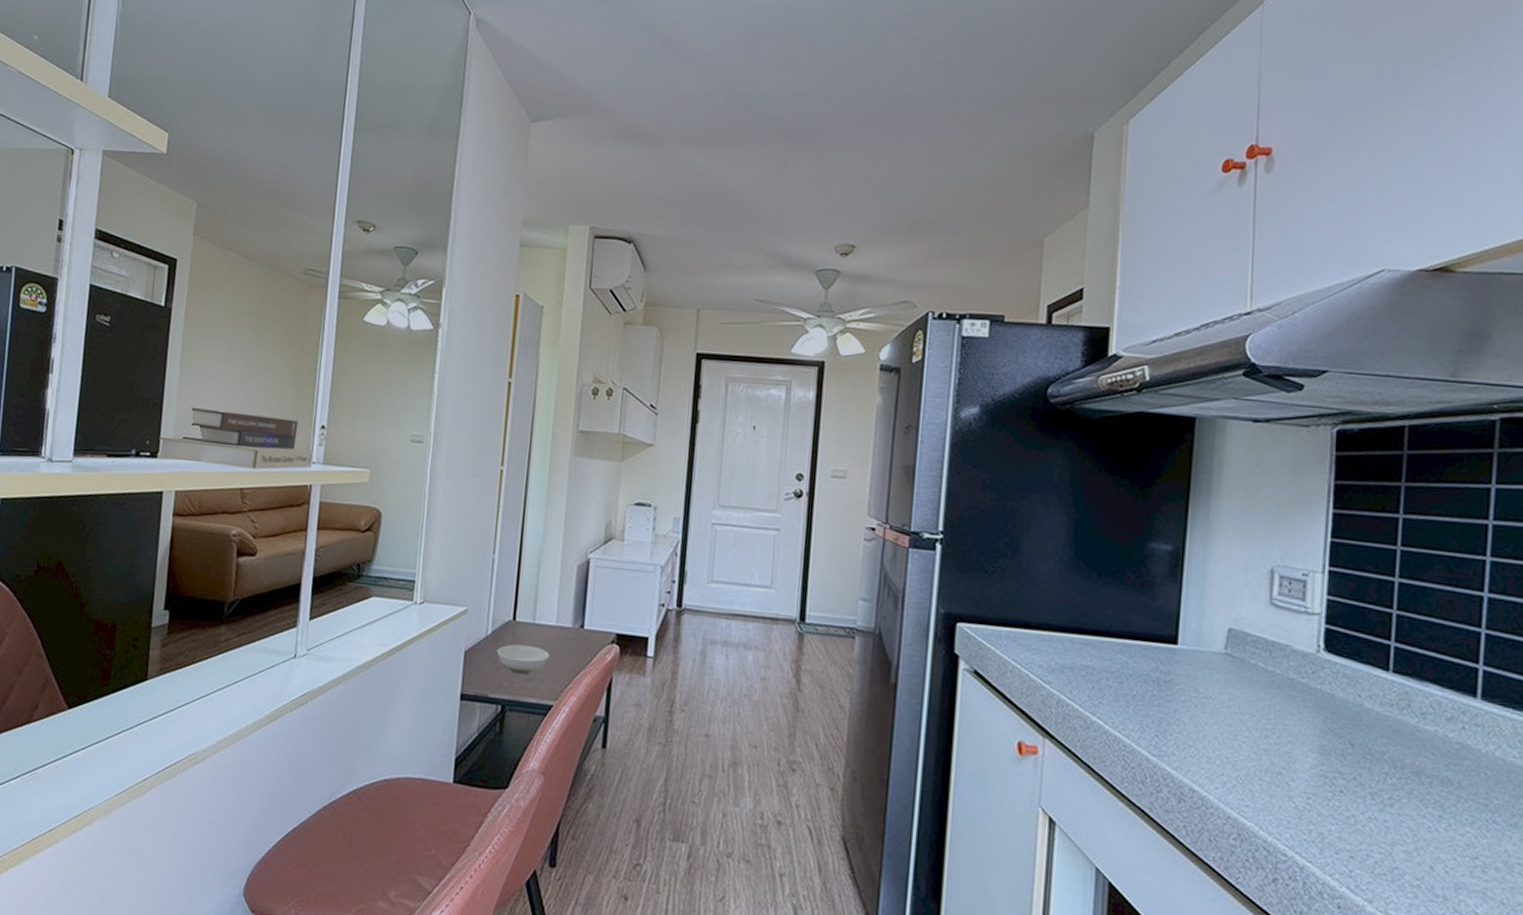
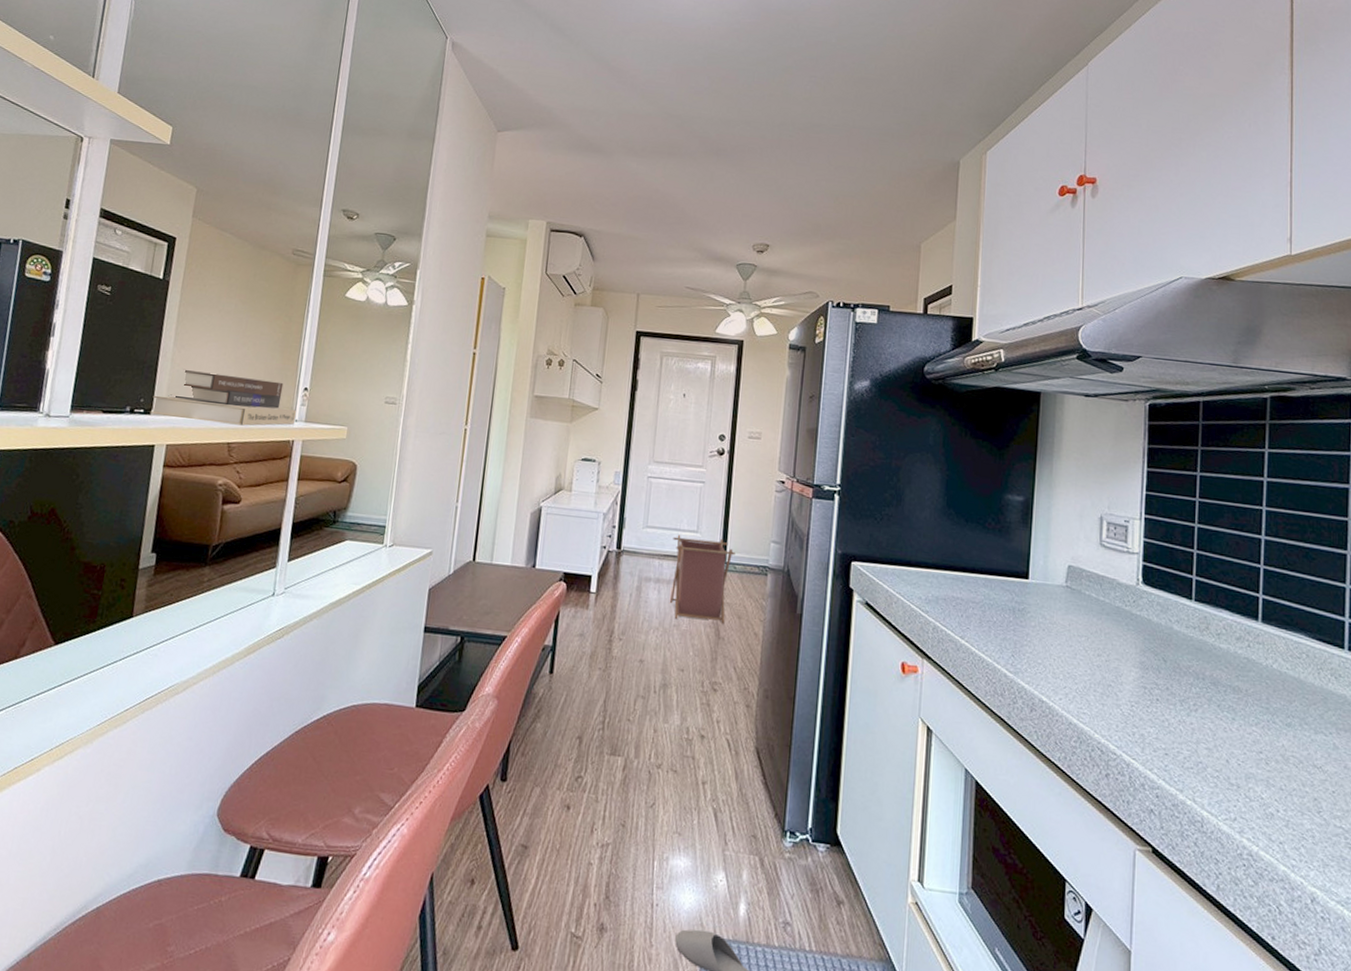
bowl: present [497,644,550,675] -> none [457,582,505,609]
laundry basket: none [739,590,816,694] -> present [669,534,735,624]

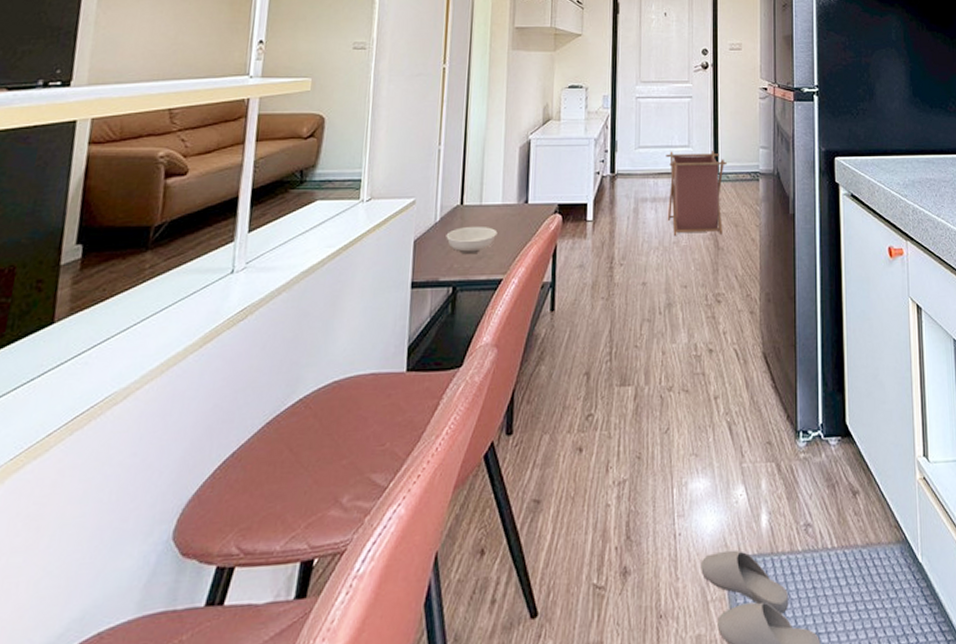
books: present [149,369,297,426] -> none [69,32,252,88]
bowl: none [457,582,505,609] -> present [446,226,498,255]

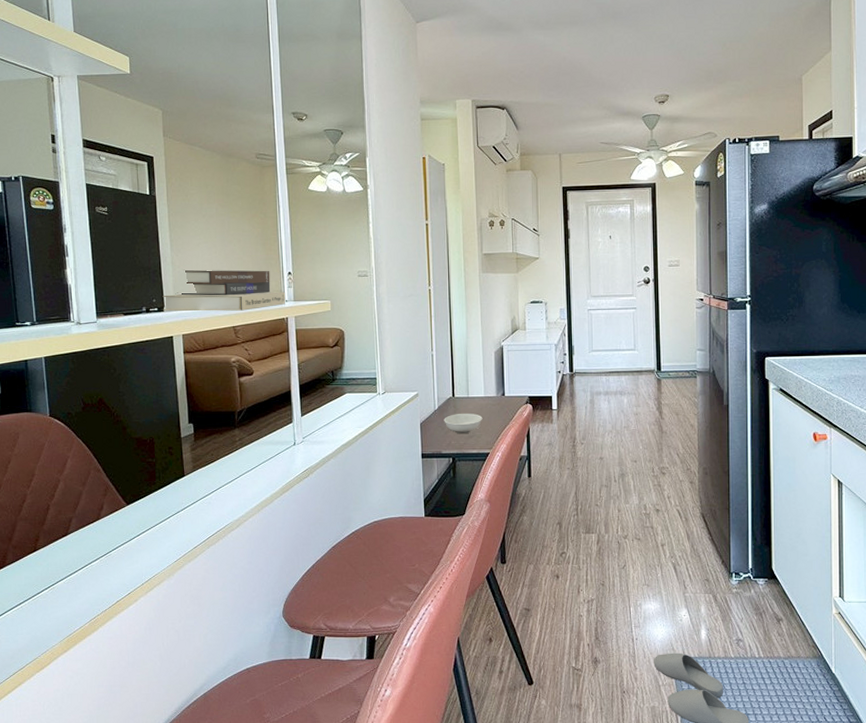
books: none [69,32,252,88] -> present [162,269,286,312]
laundry basket: present [666,151,727,237] -> none [615,353,668,422]

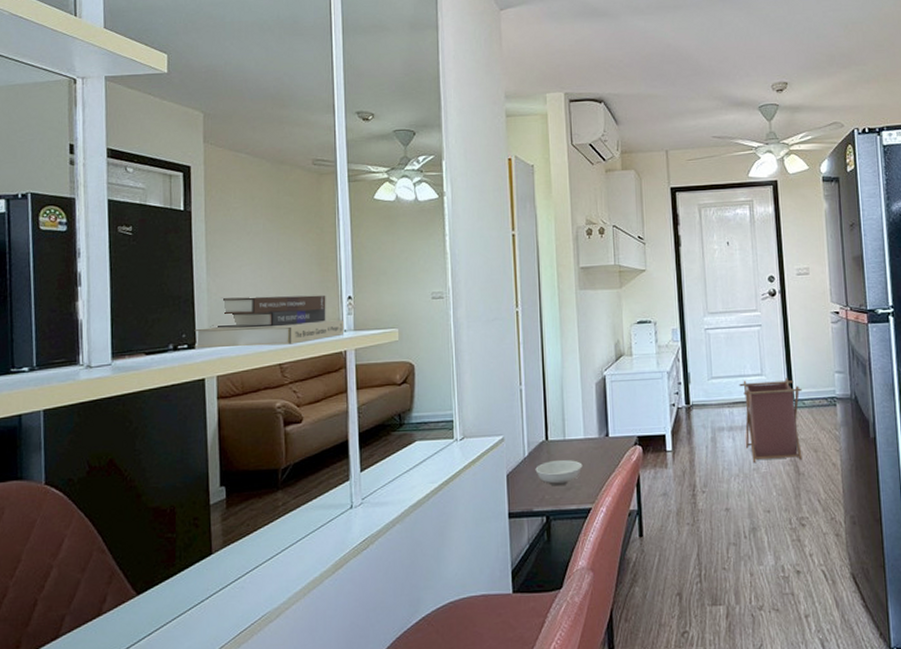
laundry basket: none [615,353,668,422] -> present [739,378,802,464]

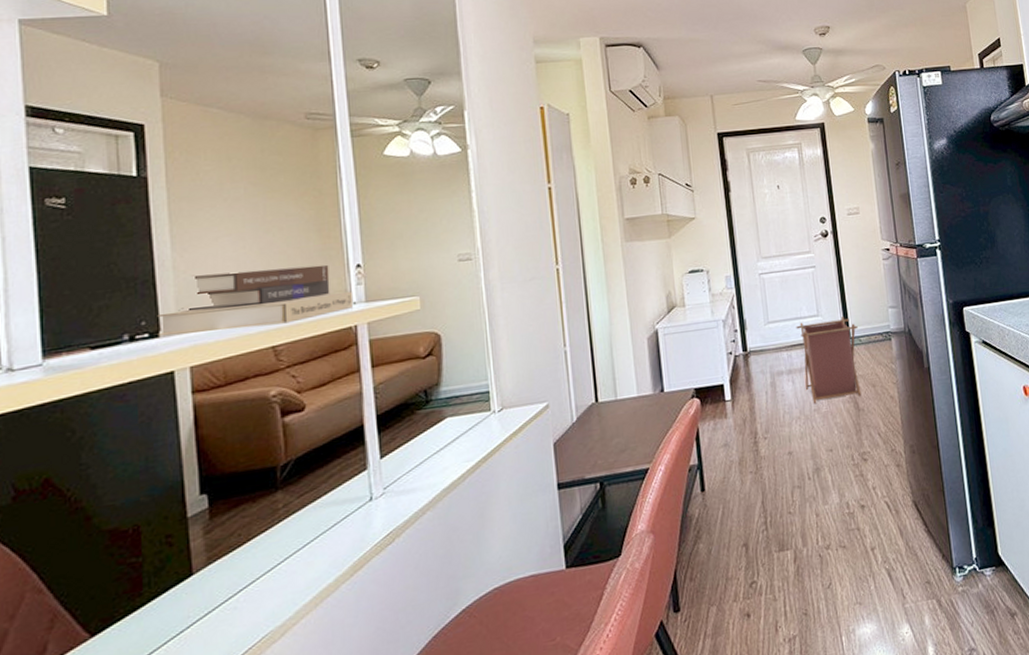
bowl: present [535,459,583,487] -> none [585,420,637,450]

